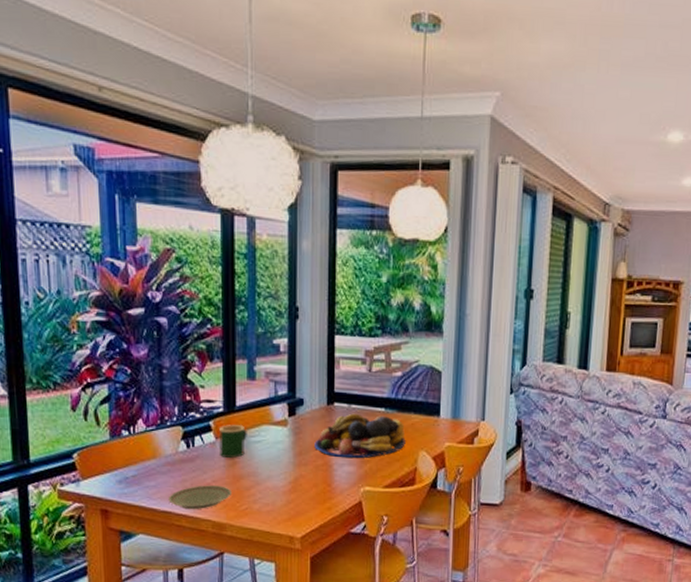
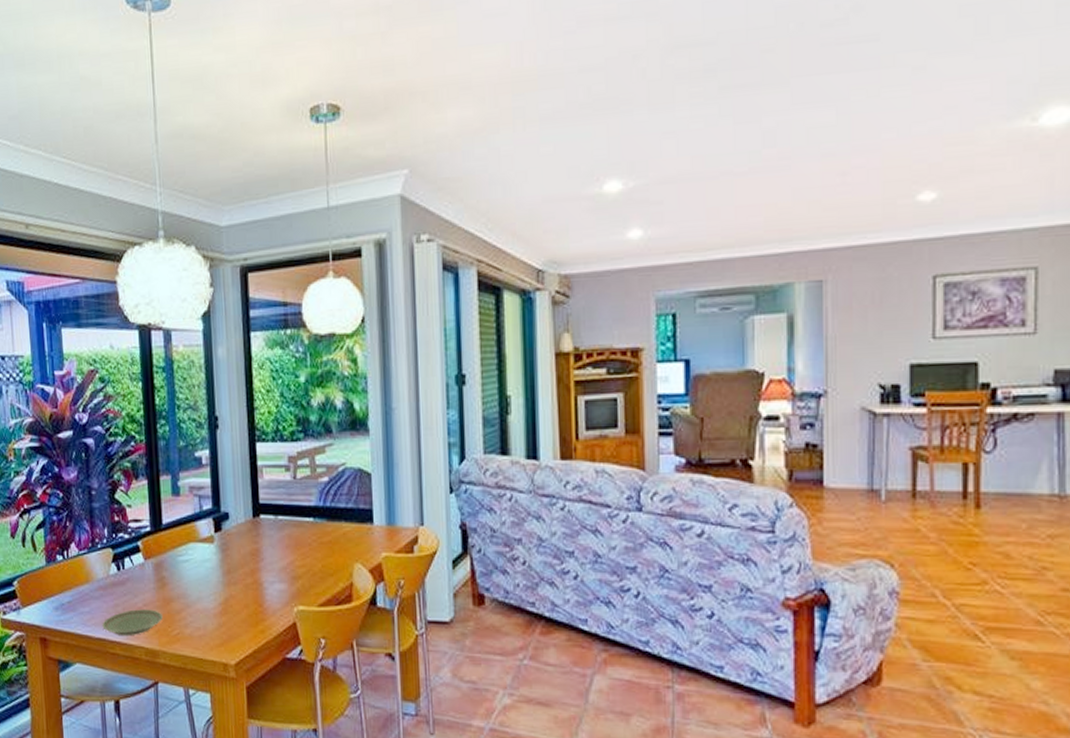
mug: present [219,425,247,458] -> none [147,544,175,579]
fruit bowl: present [314,413,406,459] -> none [242,525,338,575]

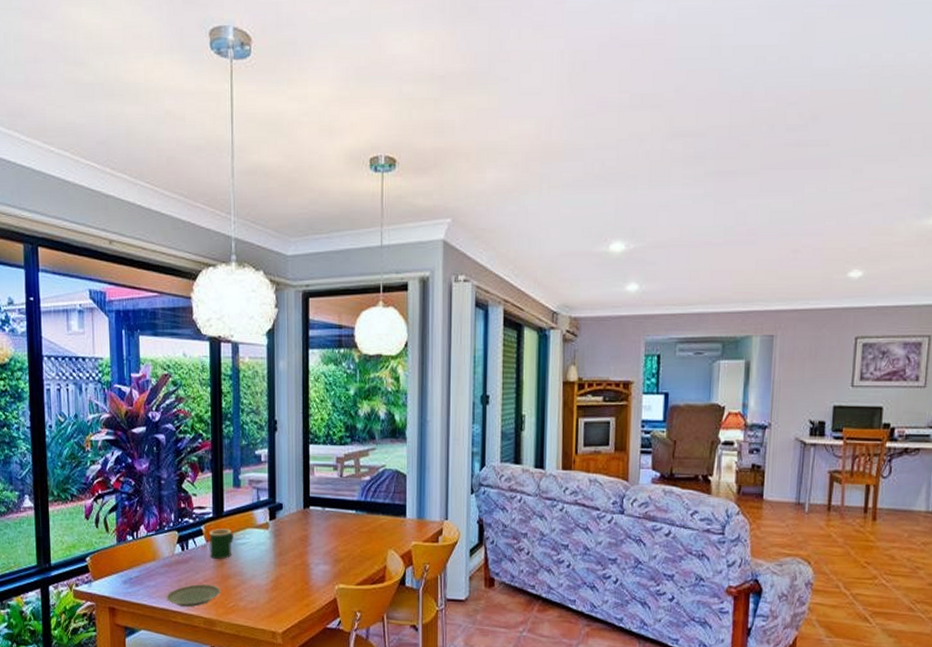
mug: none [147,544,175,579] -> present [209,529,234,559]

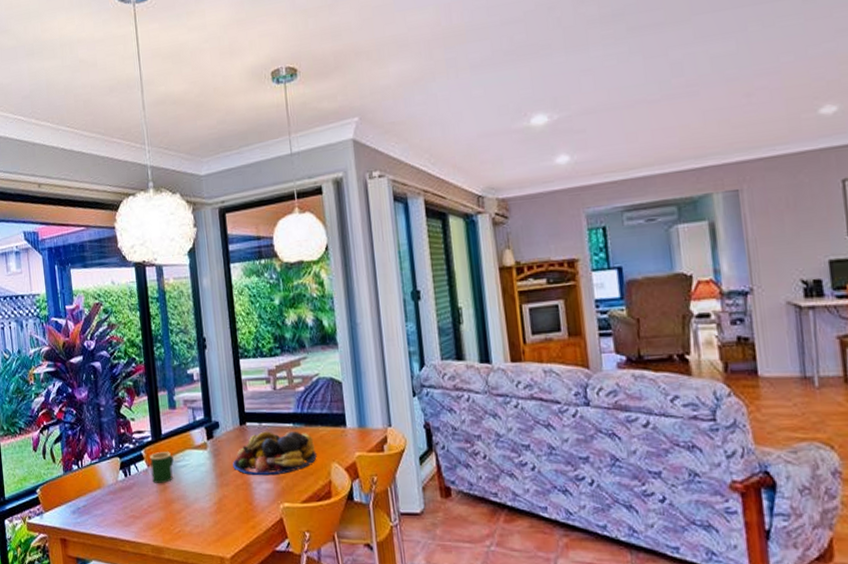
plate: present [166,584,220,607] -> none [113,510,165,535]
fruit bowl: none [293,515,375,558] -> present [233,431,317,476]

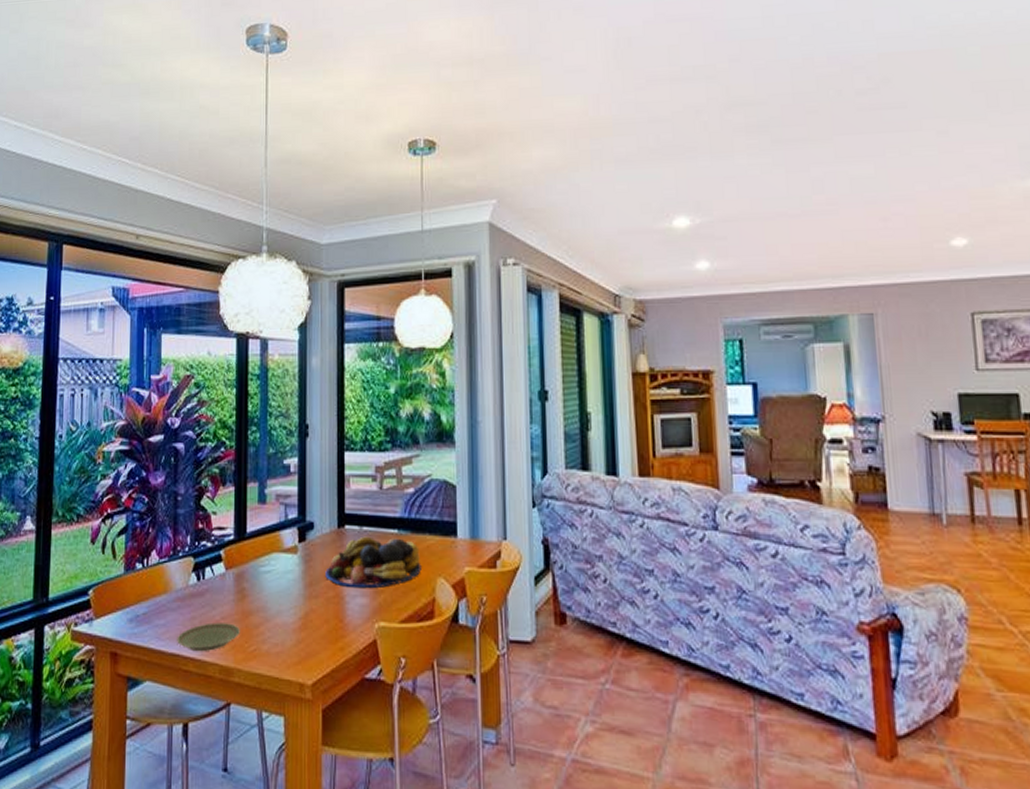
plate: none [113,510,165,535] -> present [177,622,240,652]
mug: present [150,452,174,483] -> none [229,554,257,591]

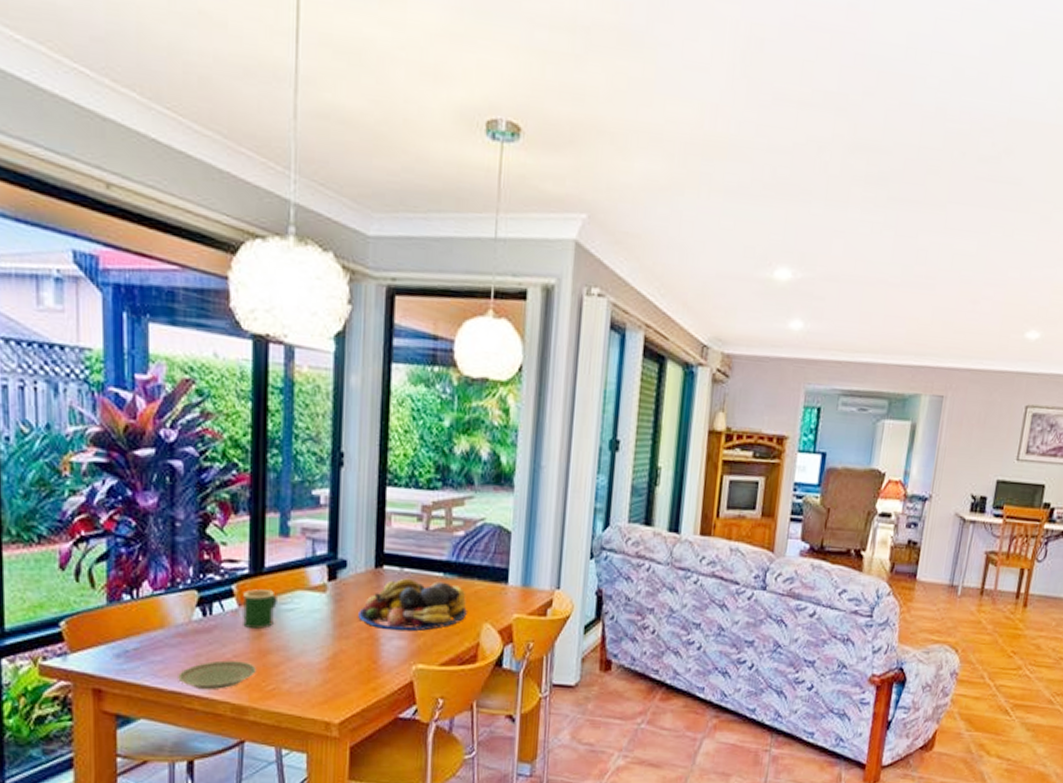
mug: none [229,554,257,591] -> present [243,589,277,629]

